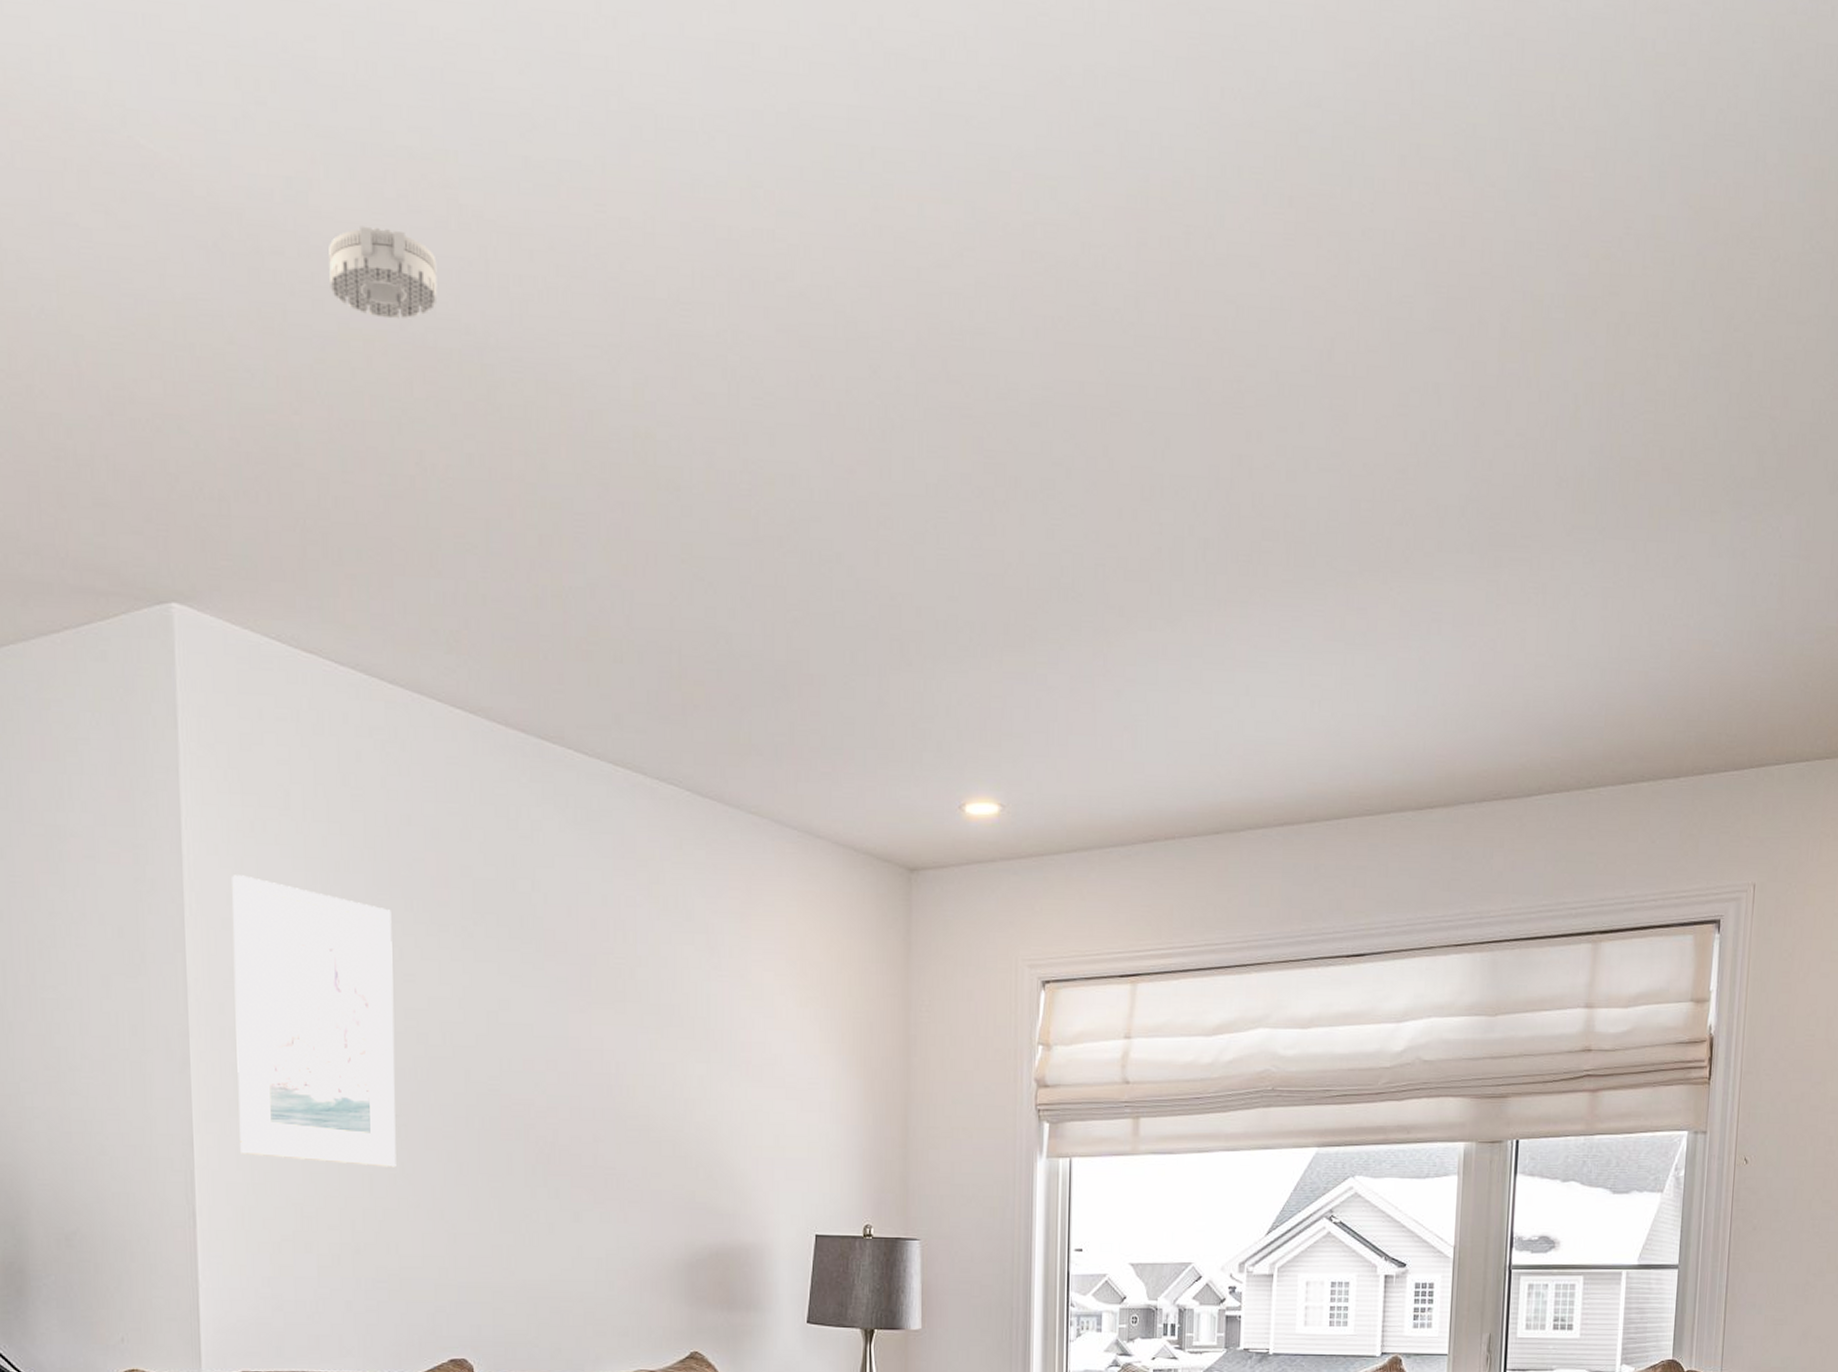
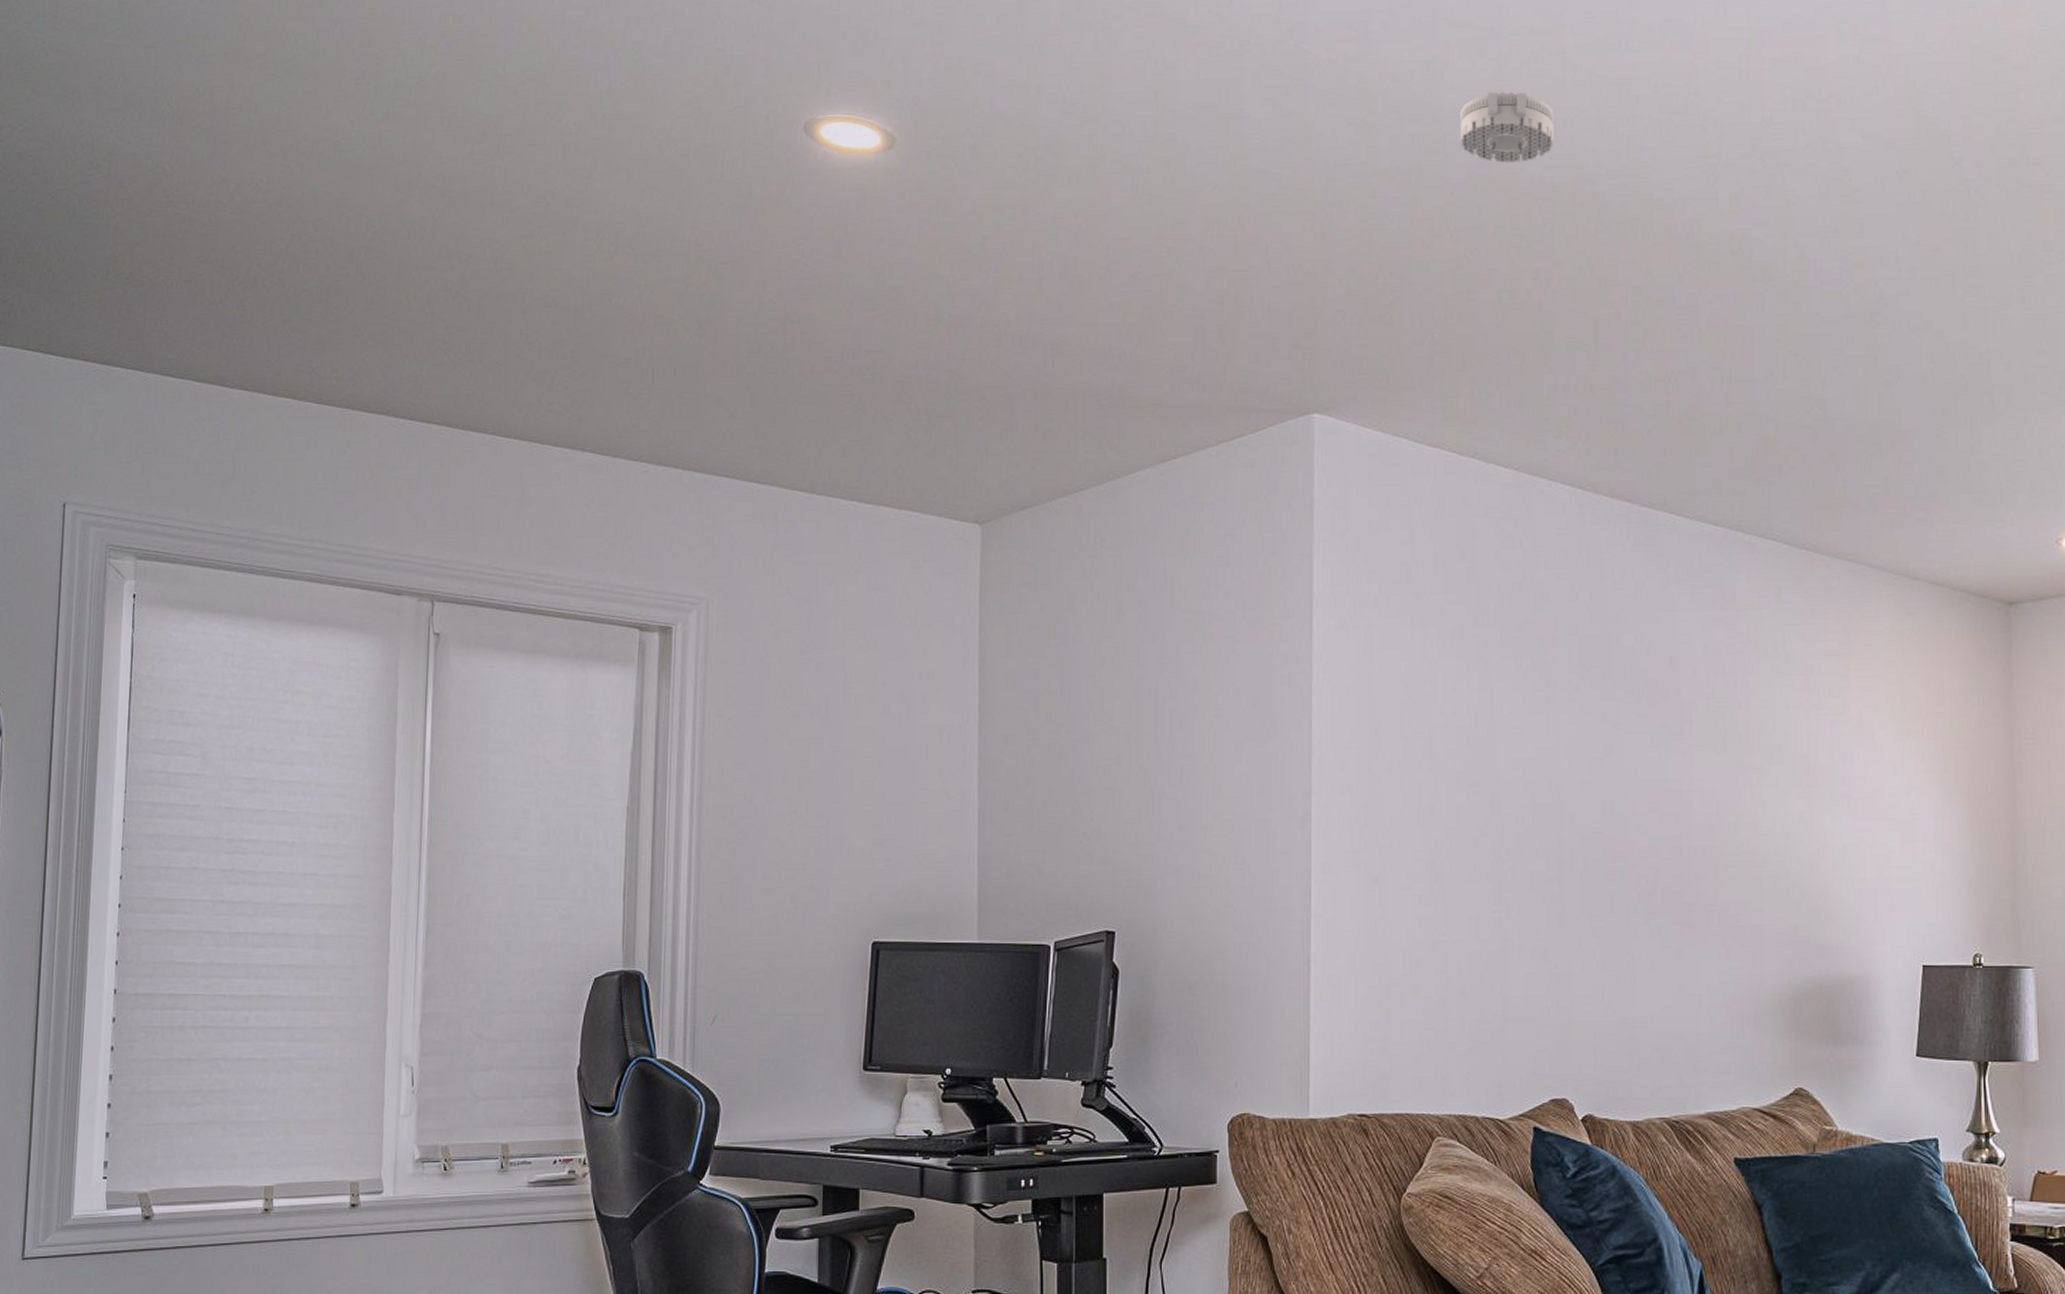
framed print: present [232,875,396,1167] -> none [1355,645,1503,911]

